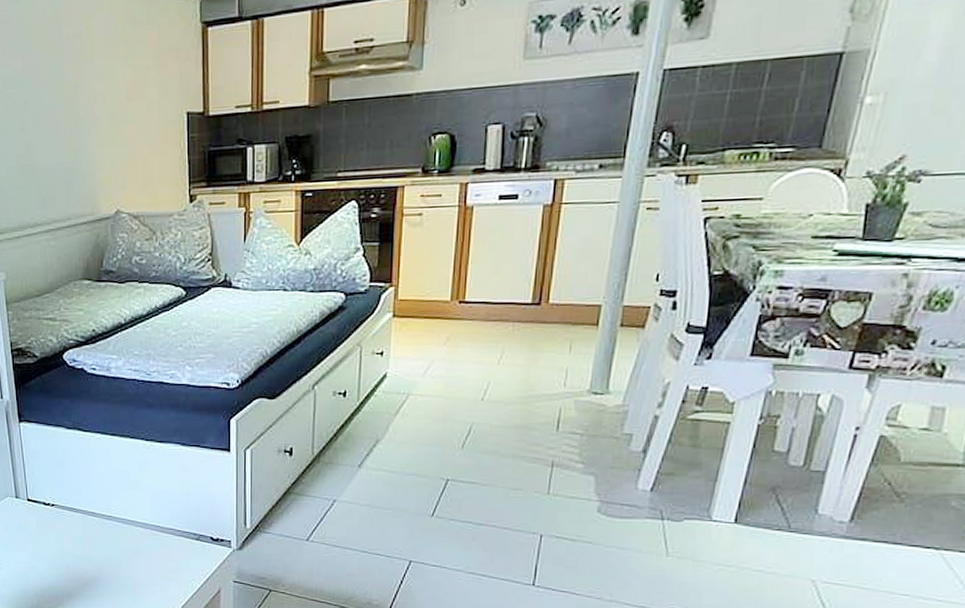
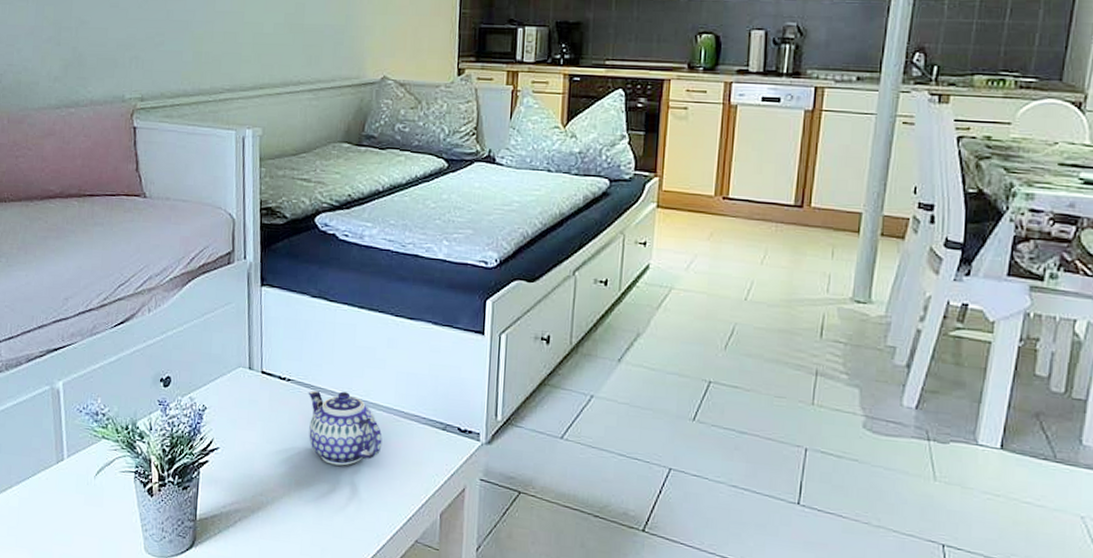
teapot: none [71,512,142,577] -> present [308,390,382,466]

